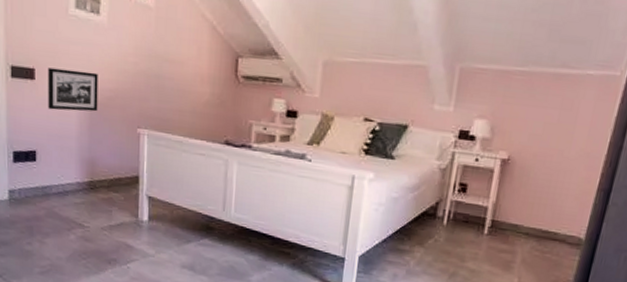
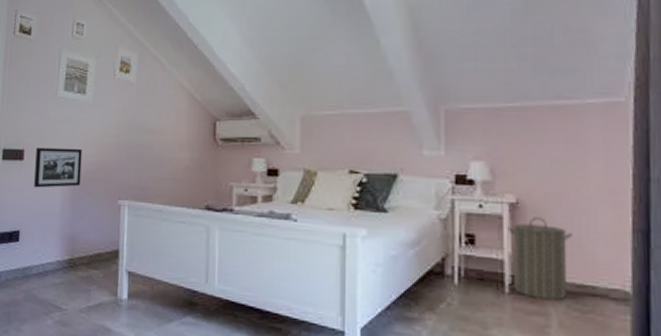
laundry hamper: none [491,173,549,243] -> present [507,217,572,301]

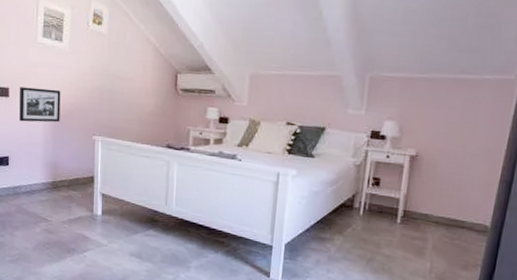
laundry hamper: present [507,217,572,301] -> none [404,167,455,230]

